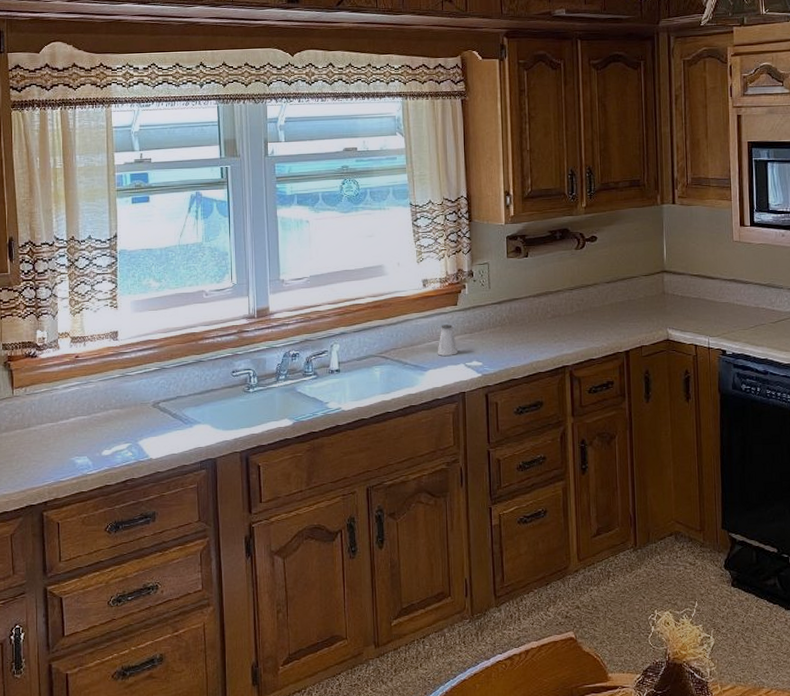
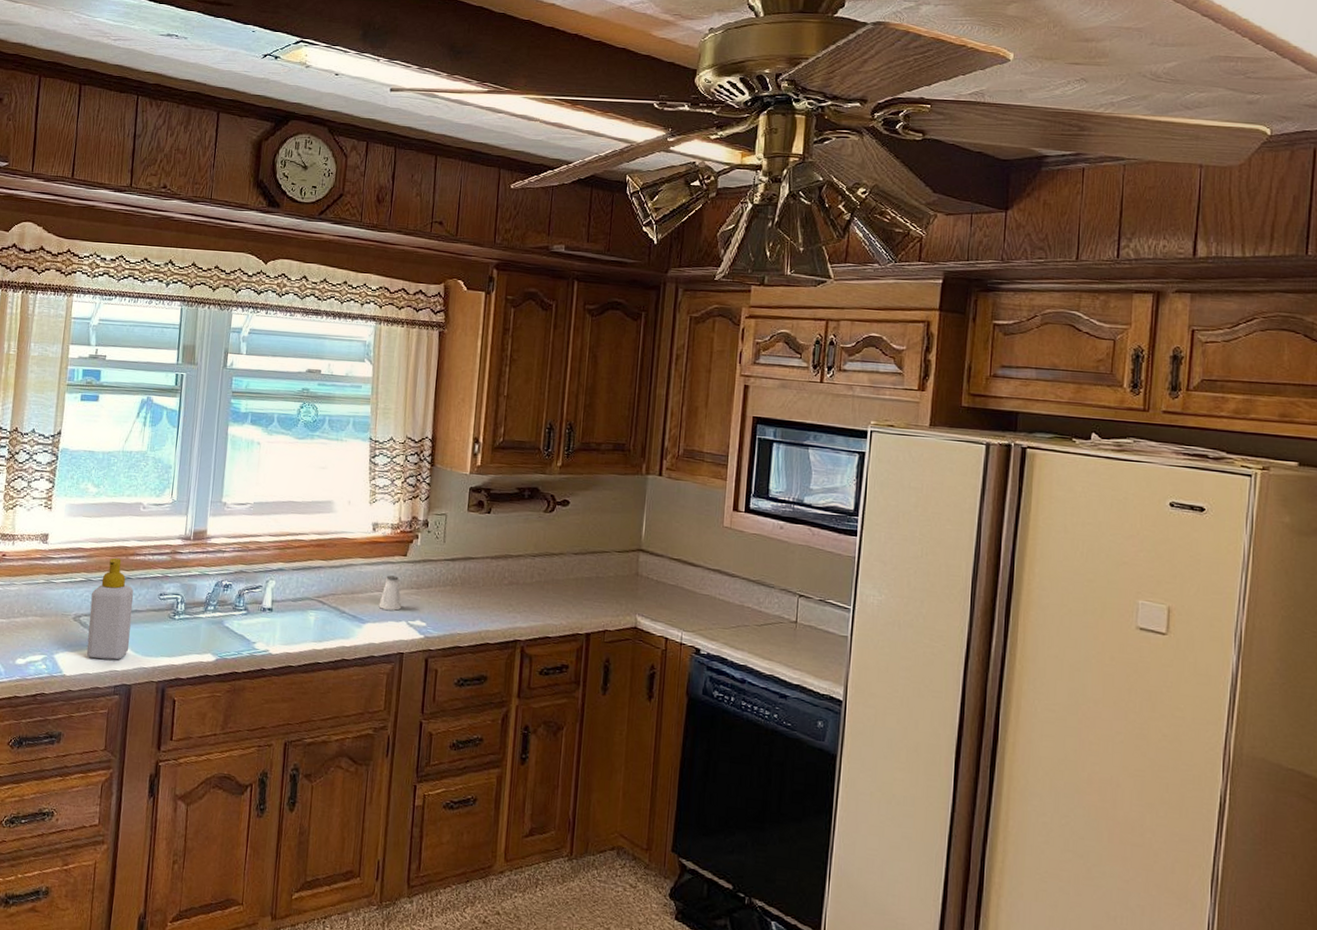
soap bottle: none [167,344,210,440] -> present [86,557,134,660]

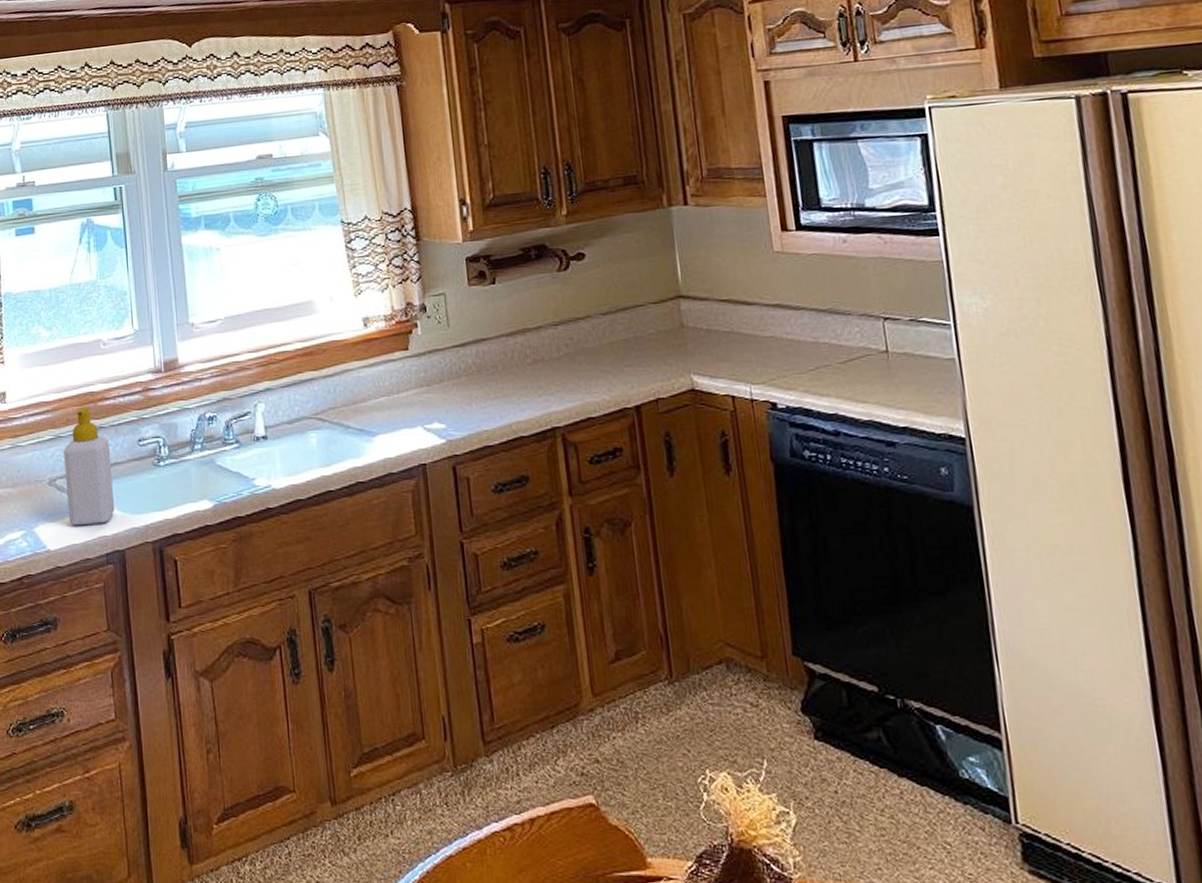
saltshaker: present [378,575,402,611] -> none [387,375,414,416]

